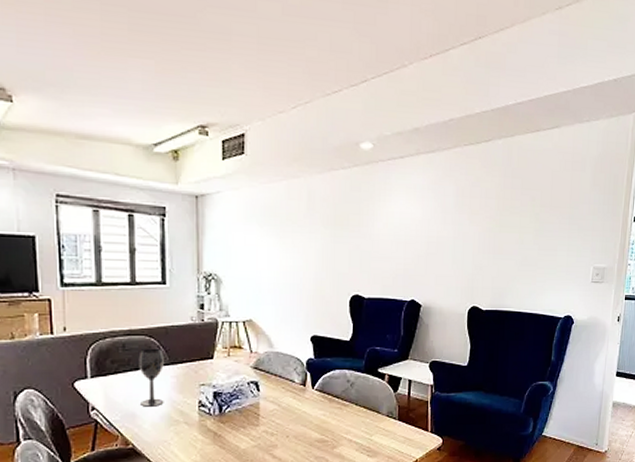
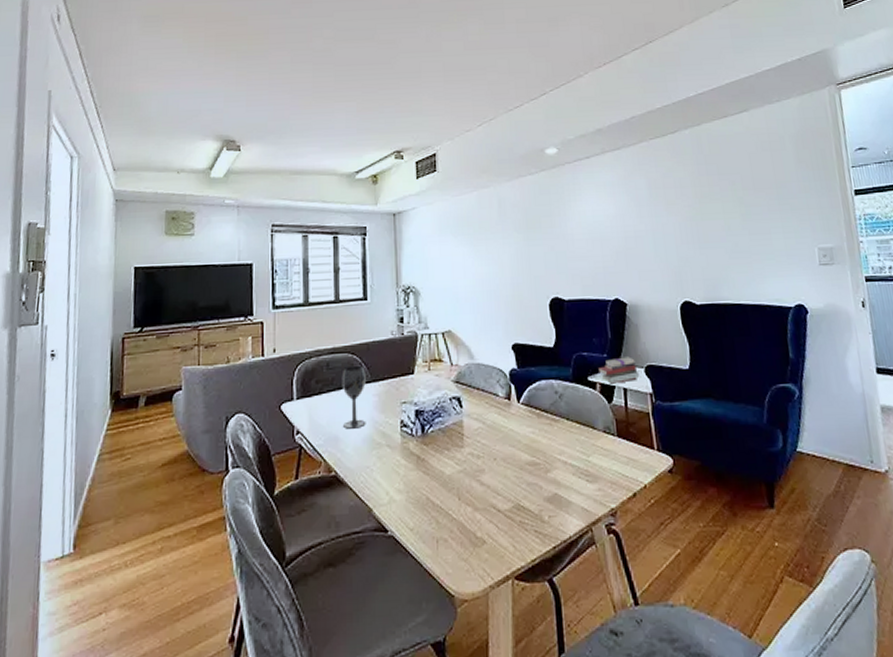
books: none [389,353,424,376] -> present [599,356,640,384]

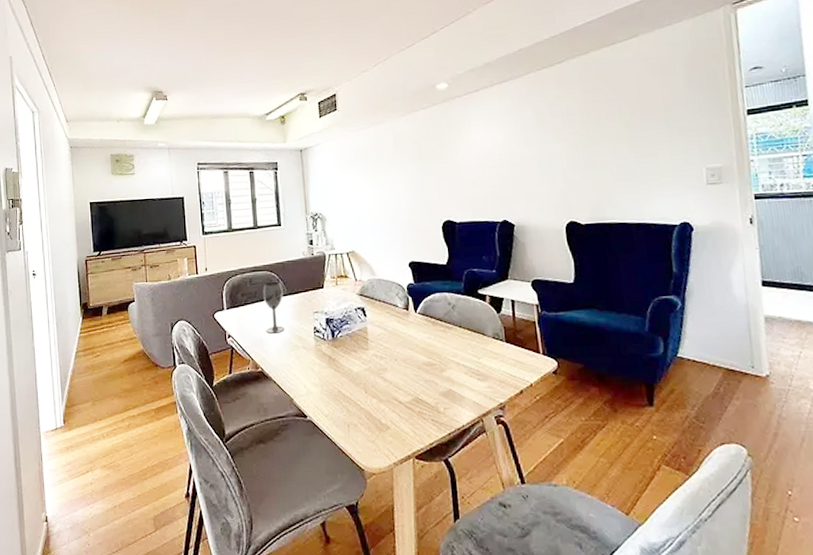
books: present [599,356,640,384] -> none [488,272,527,296]

